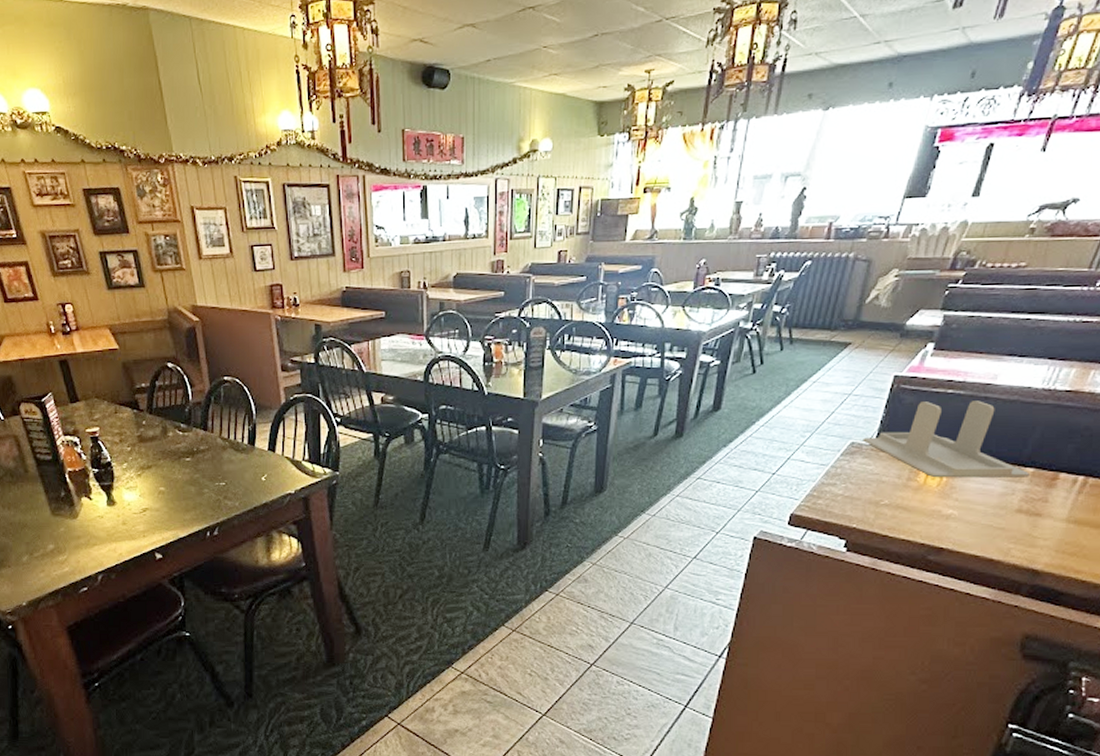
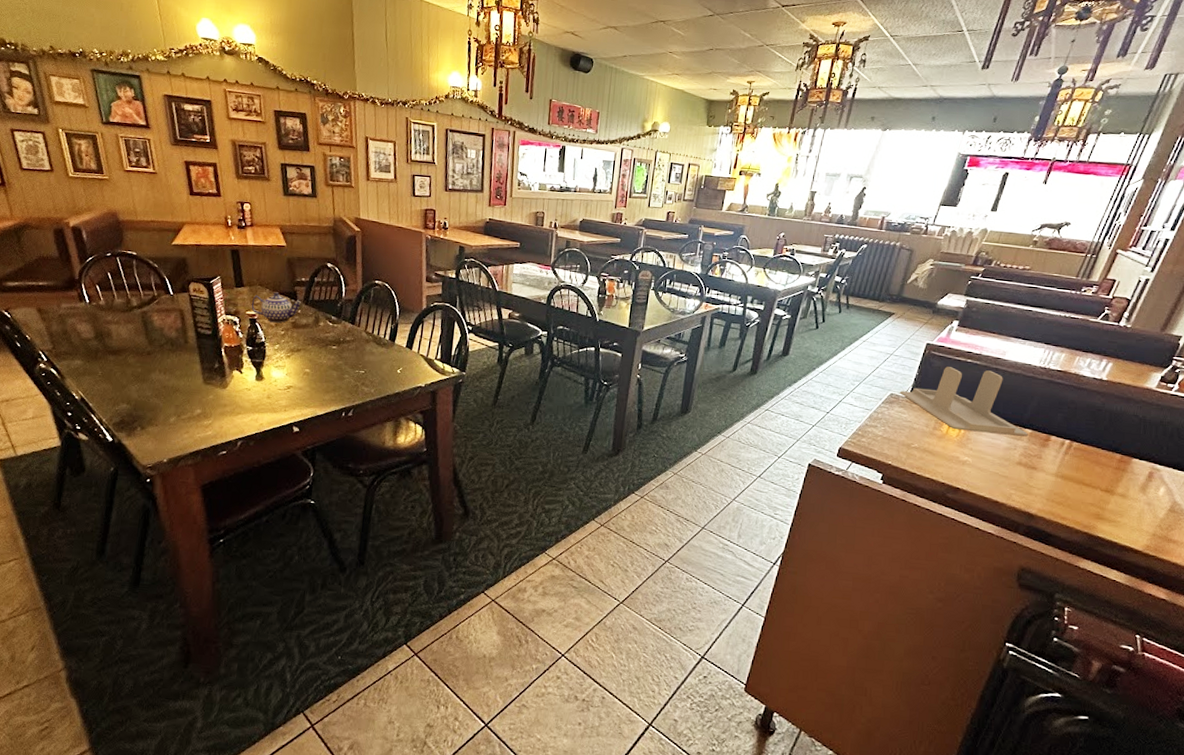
teapot: none [90,402,145,439] -> present [251,291,302,323]

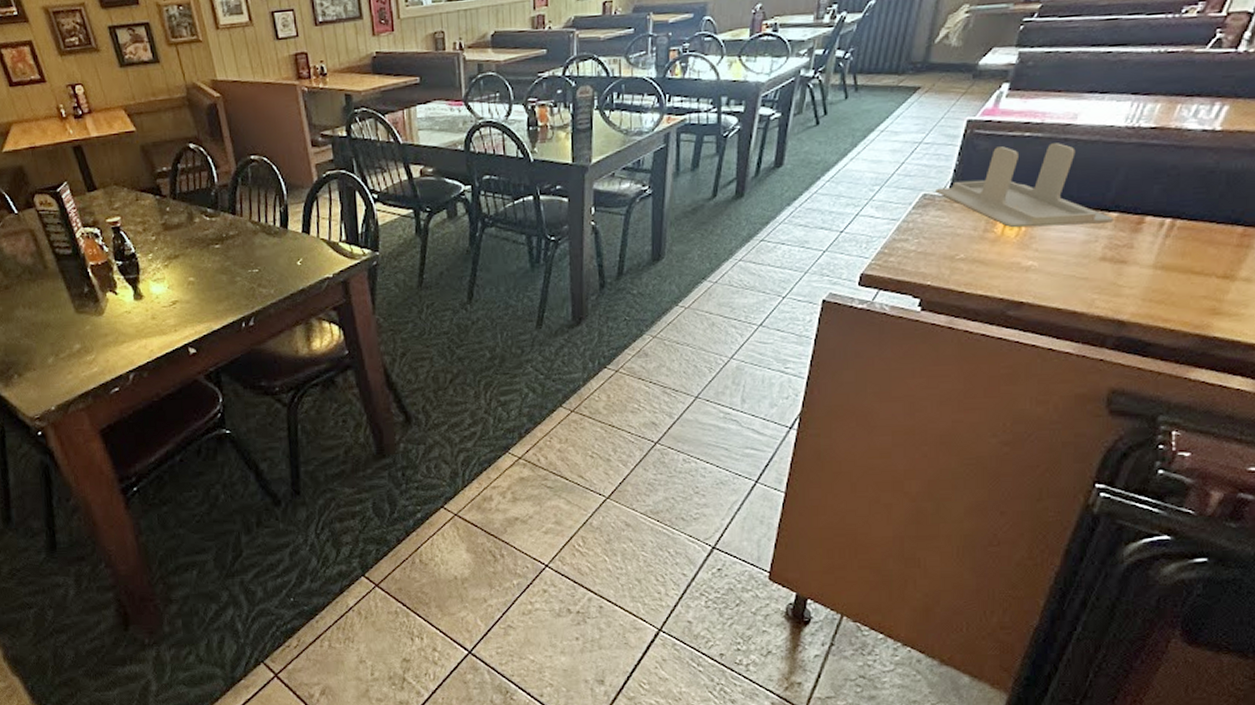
teapot: present [251,291,302,323] -> none [110,189,169,228]

